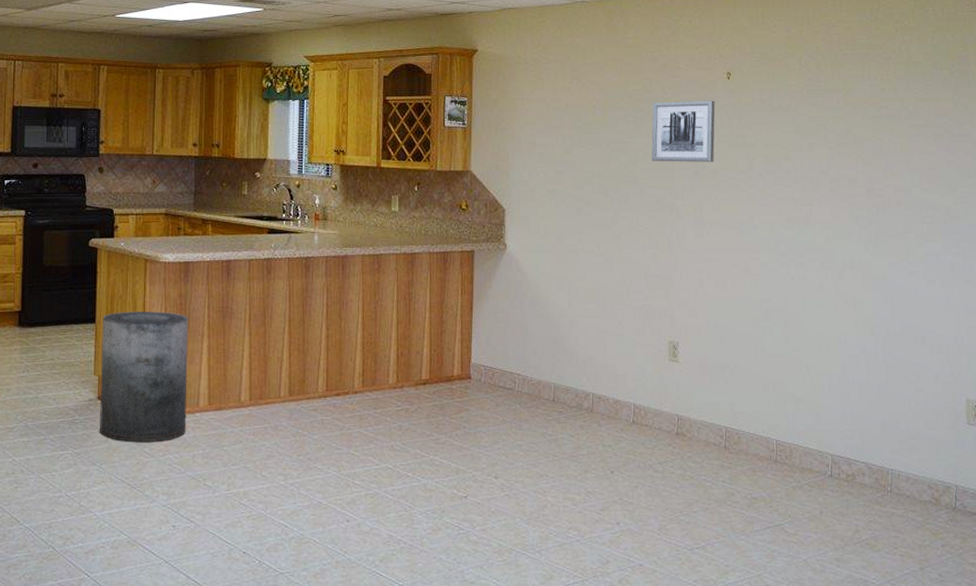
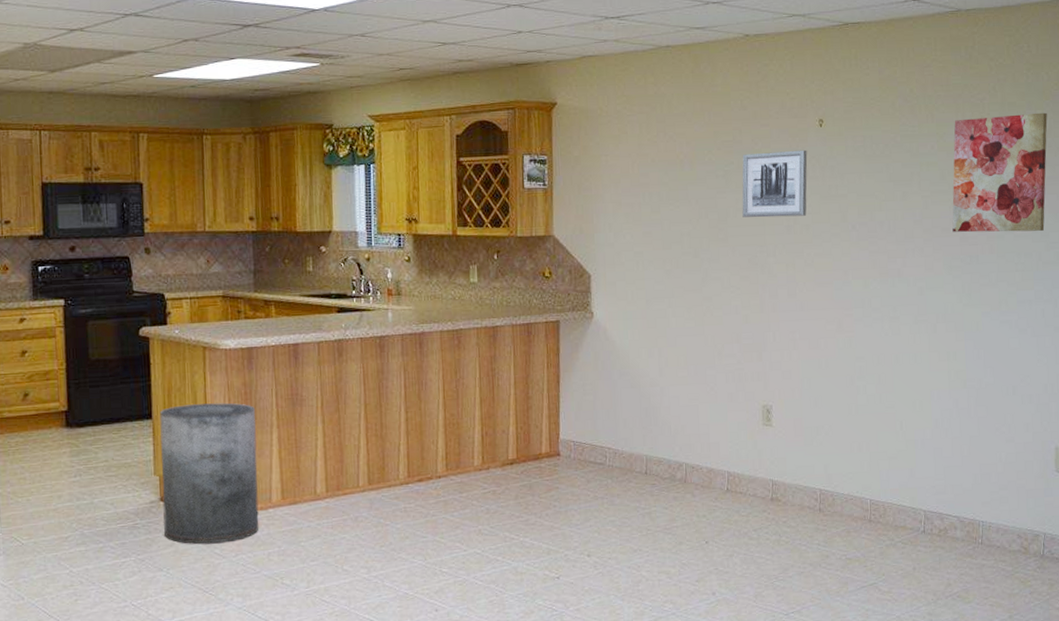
wall art: none [858,72,954,187] -> present [952,112,1048,233]

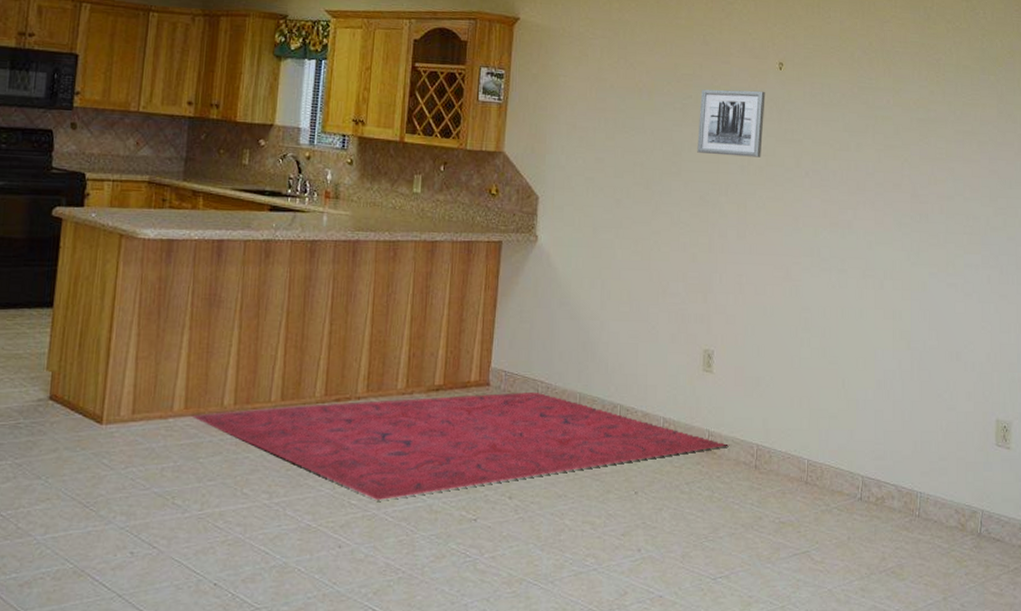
trash can: present [159,403,259,544] -> none [49,295,169,451]
rug: none [289,458,794,567] -> present [191,392,730,500]
wall art: present [952,112,1048,233] -> none [904,77,1000,197]

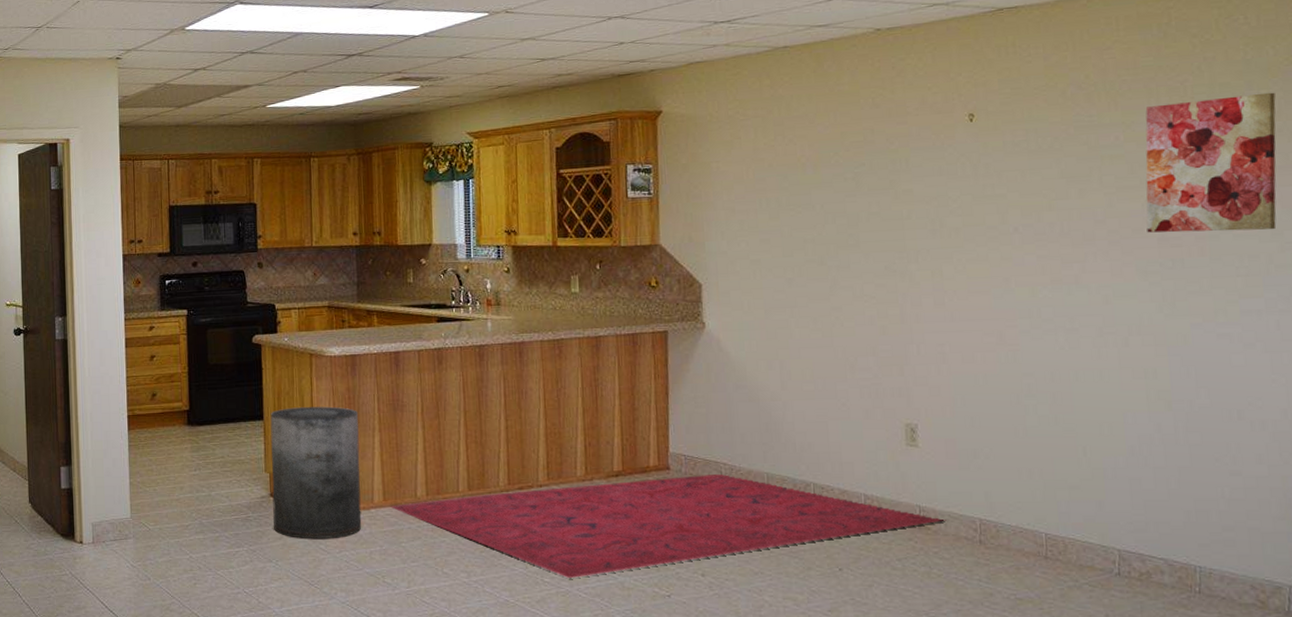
trash can: none [49,295,169,451] -> present [270,406,362,538]
wall art: present [697,89,766,158] -> none [875,147,956,222]
wall art: none [904,77,1000,197] -> present [1145,92,1277,233]

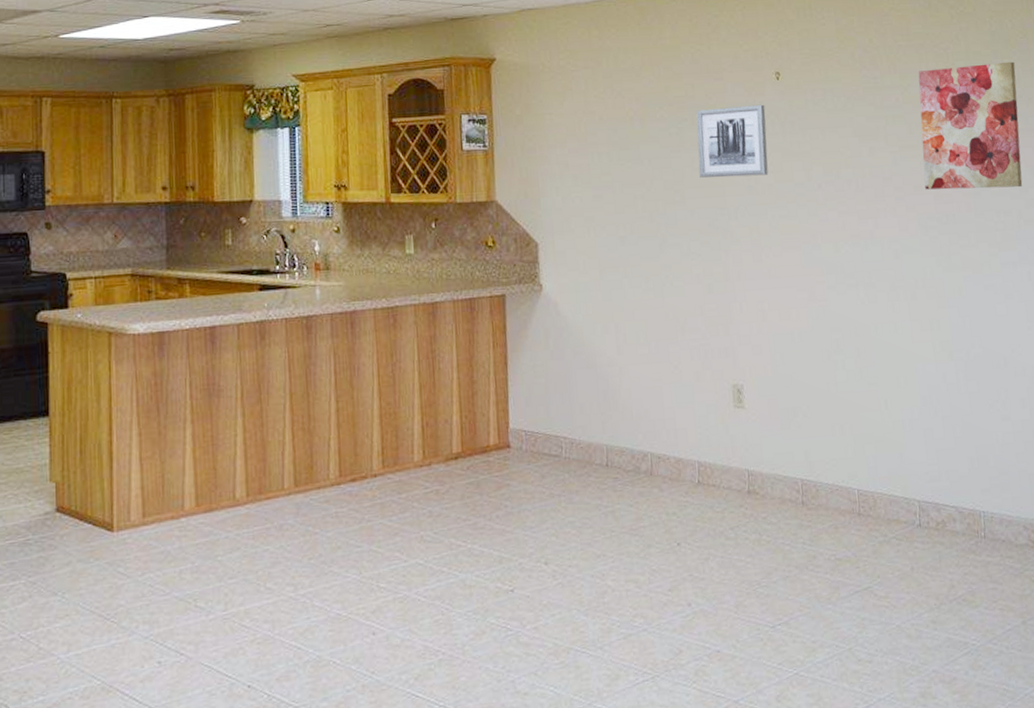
trash can: present [270,406,362,538] -> none [57,395,170,562]
rug: present [390,474,946,578] -> none [204,449,772,581]
wall art: none [875,147,956,222] -> present [696,104,769,178]

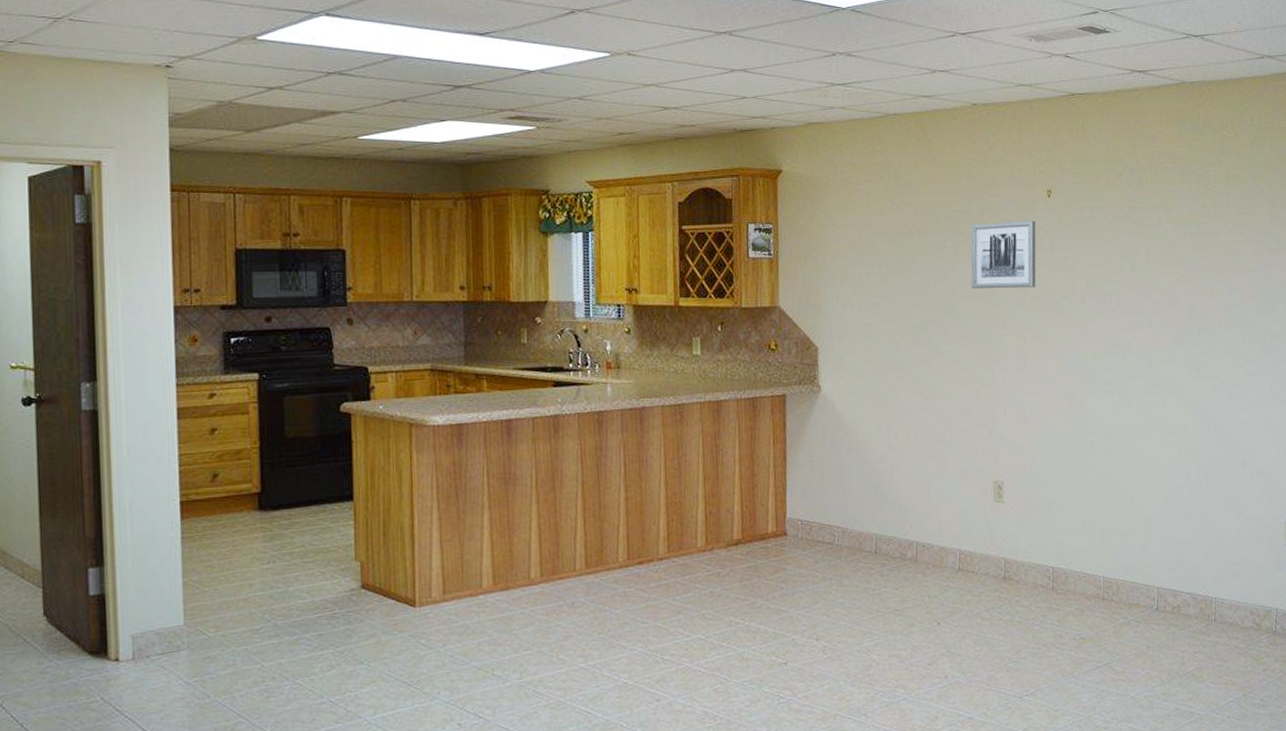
wall art: present [918,61,1023,190] -> none [1180,185,1271,305]

